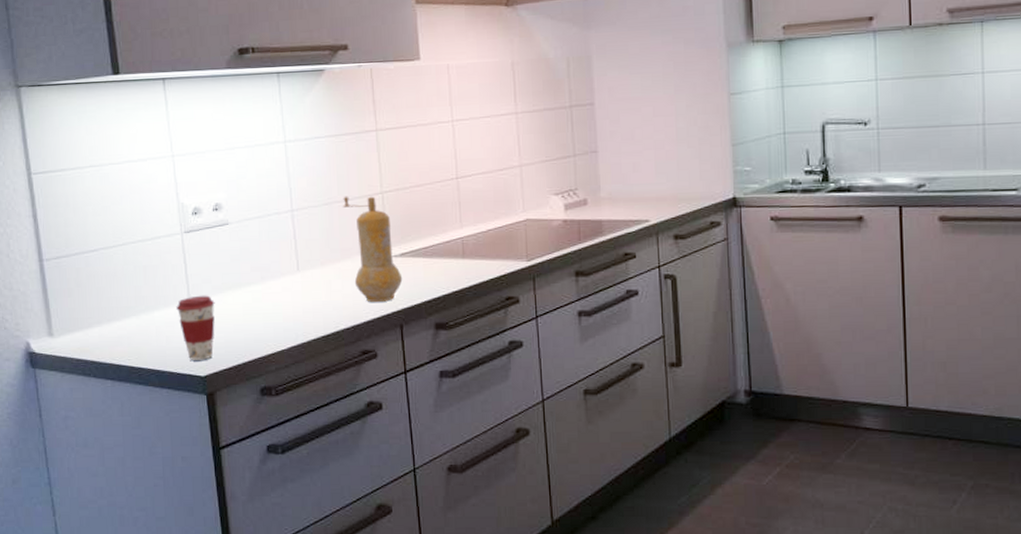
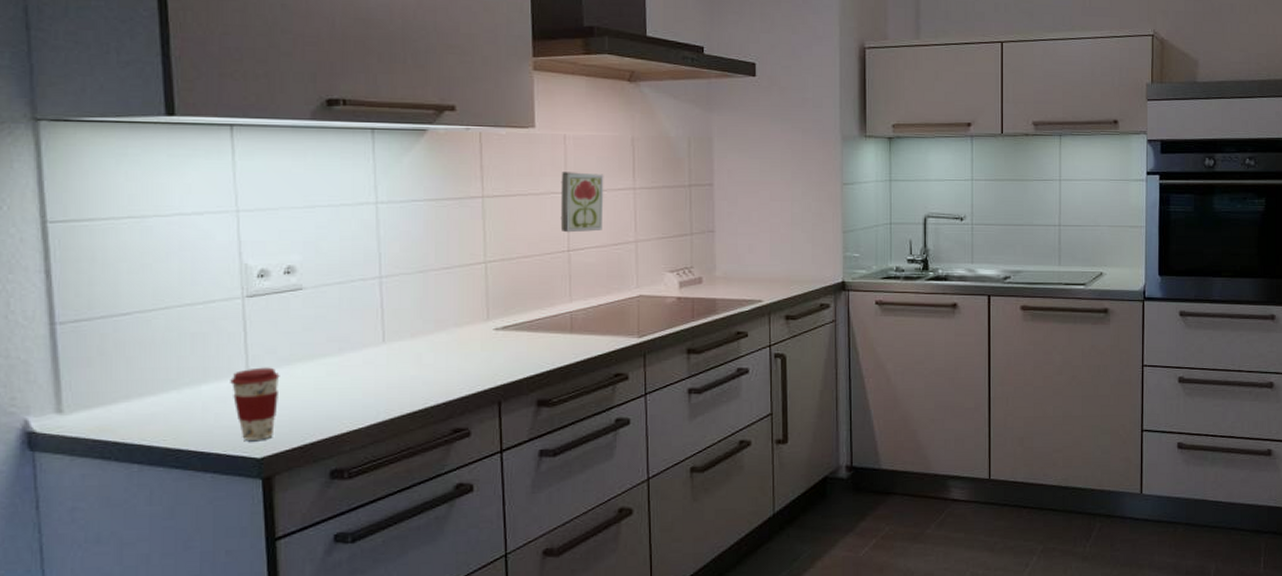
pepper mill: present [342,196,403,302] -> none [439,264,504,377]
decorative tile: none [446,100,488,161] -> present [560,172,604,233]

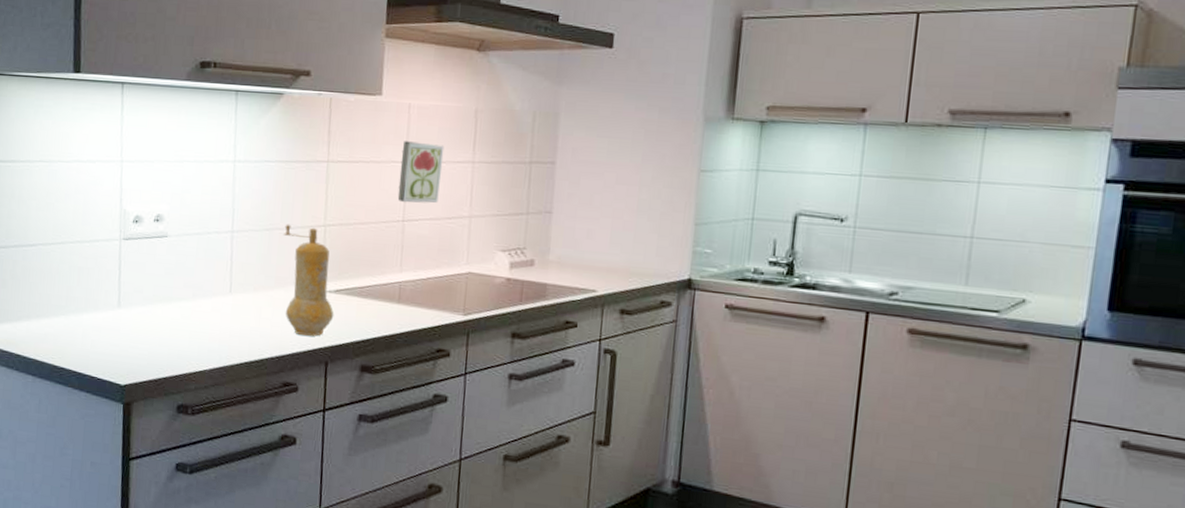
coffee cup: present [230,367,280,440] -> none [105,303,144,369]
pepper mill: none [439,264,504,377] -> present [283,224,334,336]

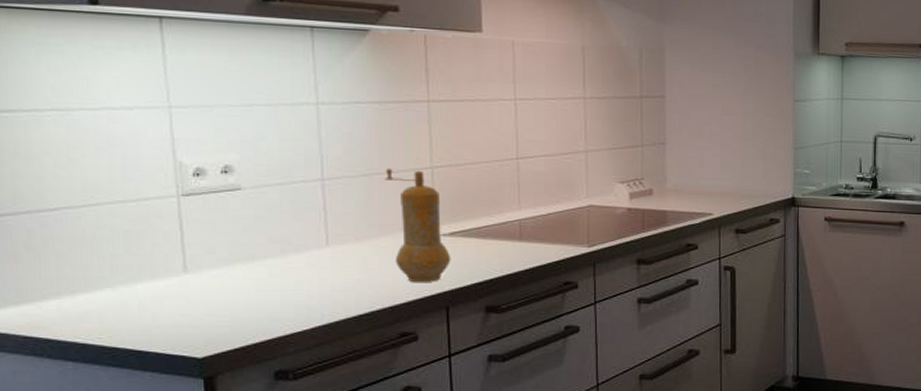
decorative tile: present [397,141,445,204] -> none [509,78,554,141]

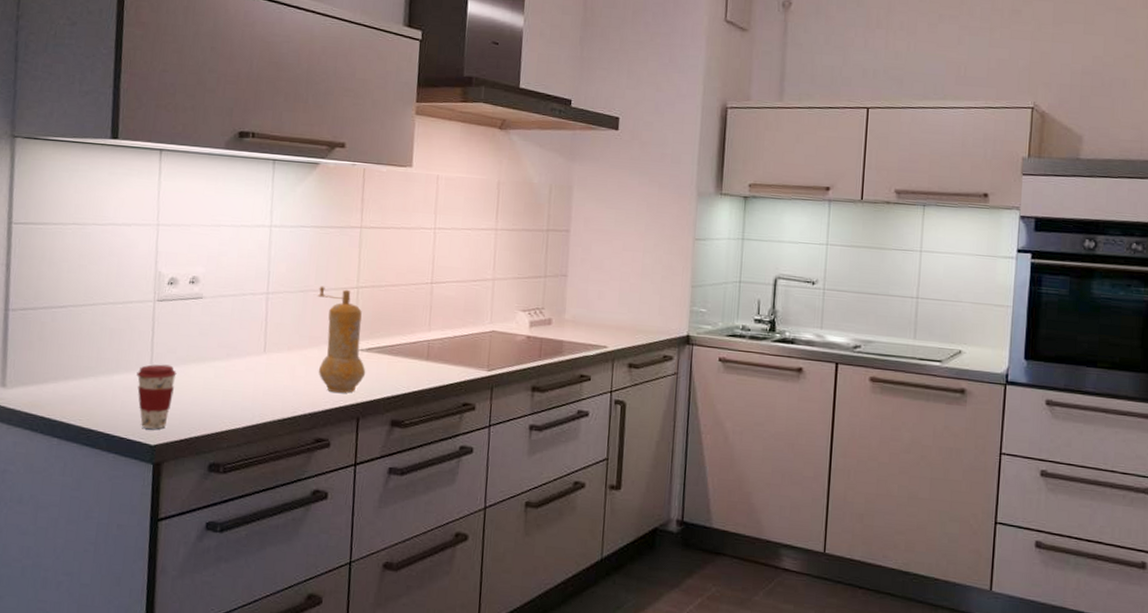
coffee cup: none [167,267,220,340] -> present [136,364,177,429]

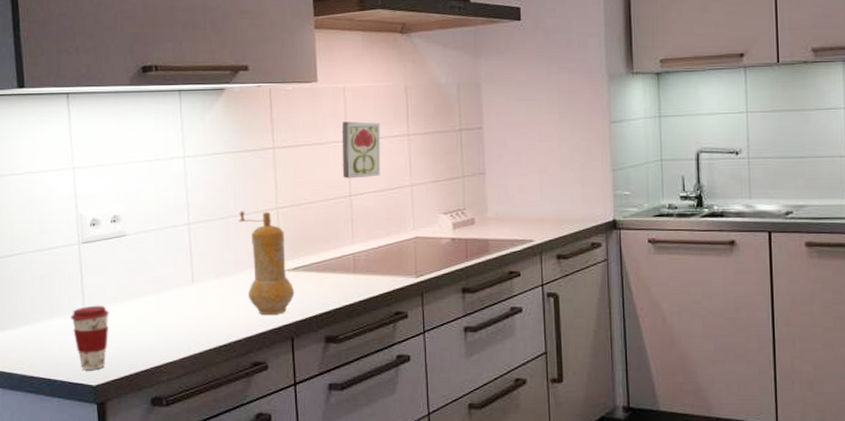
decorative tile: none [426,209,470,267] -> present [341,121,381,179]

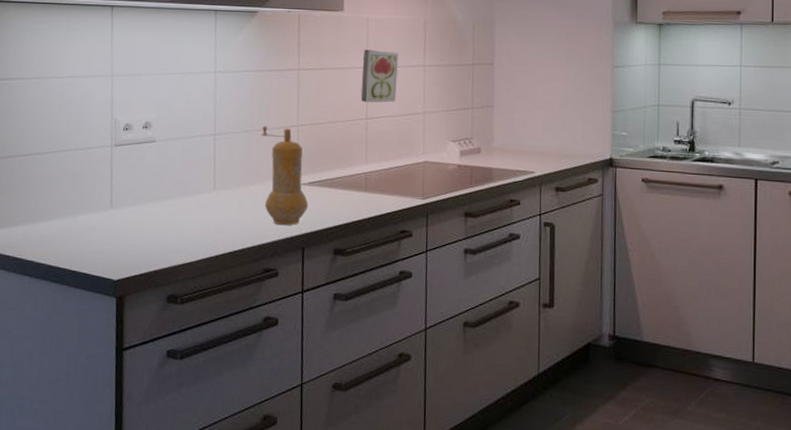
coffee cup: present [71,305,109,370] -> none [98,204,135,265]

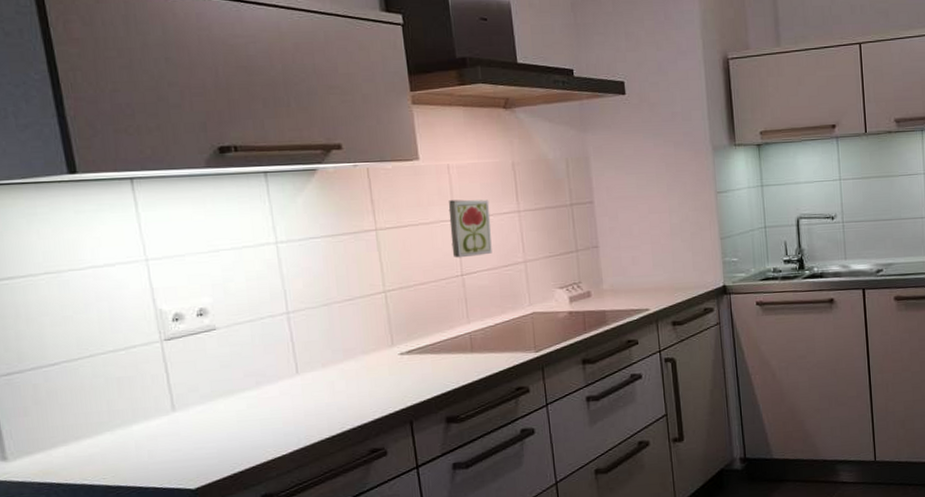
pepper mill: present [260,125,309,225] -> none [342,295,411,401]

